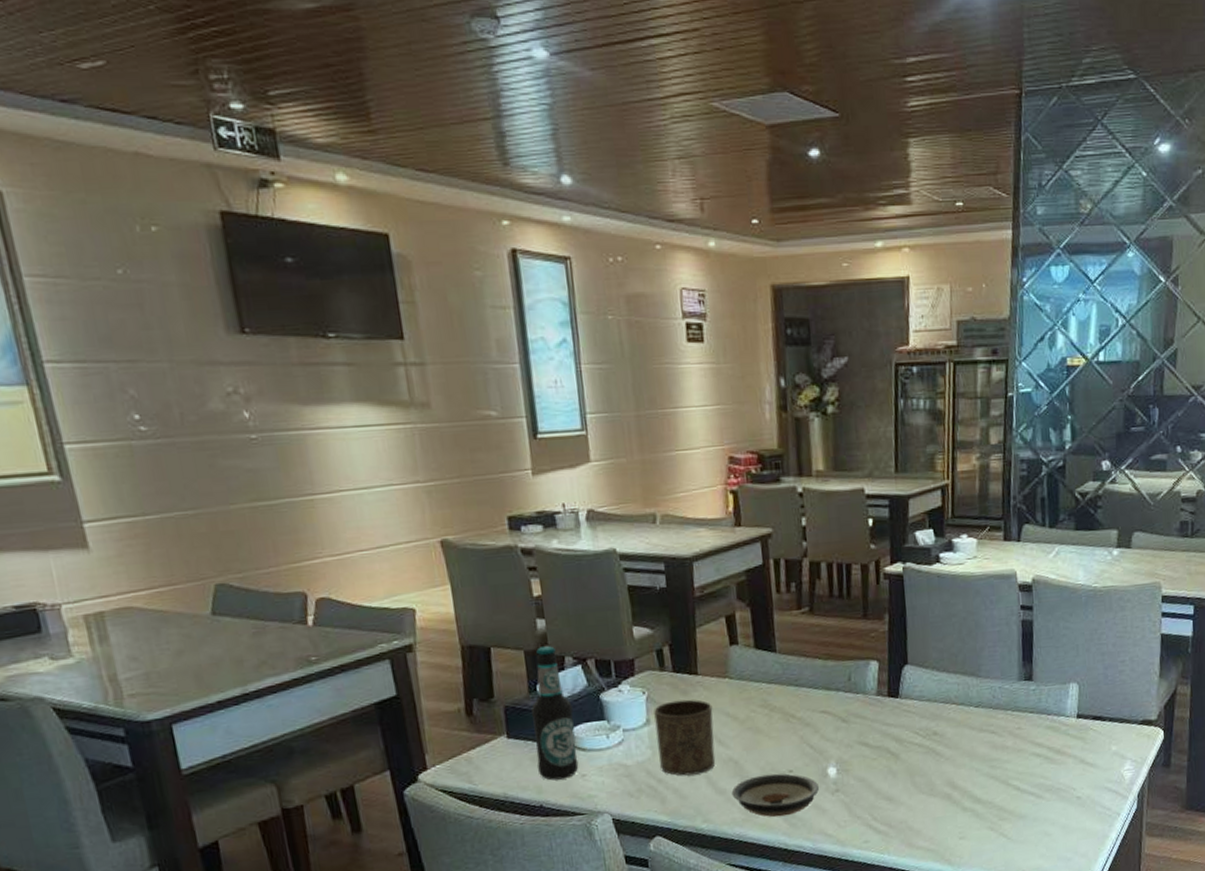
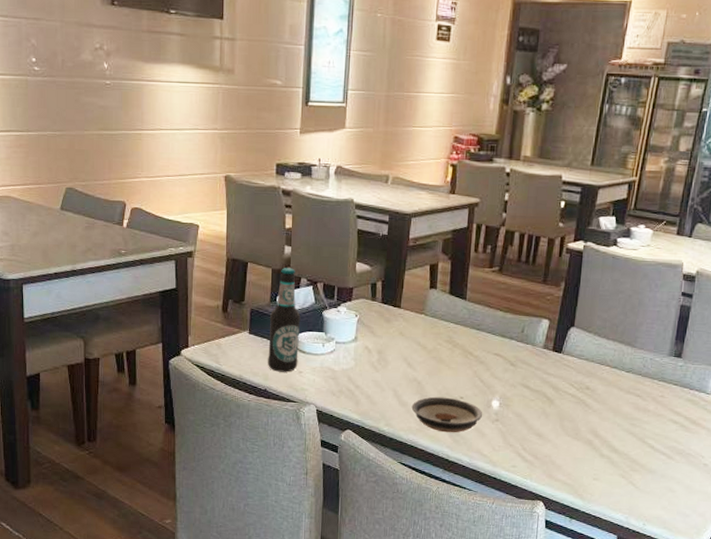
cup: present [654,699,716,776] -> none [360,325,408,387]

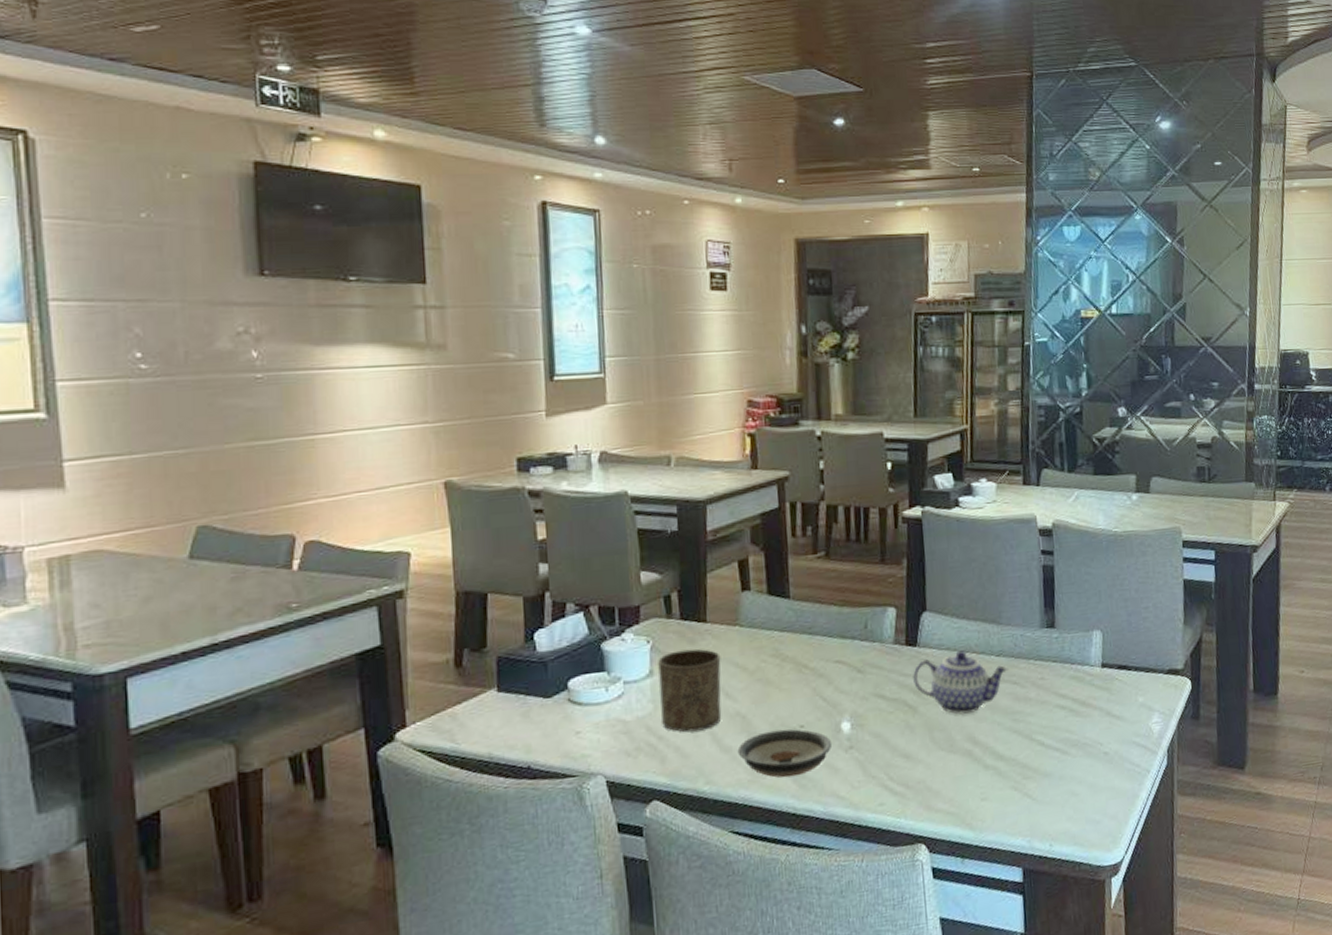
bottle: present [268,268,301,372] -> none [525,592,574,739]
cup: none [360,325,408,387] -> present [658,648,722,733]
teapot: none [554,362,635,412] -> present [913,650,1008,715]

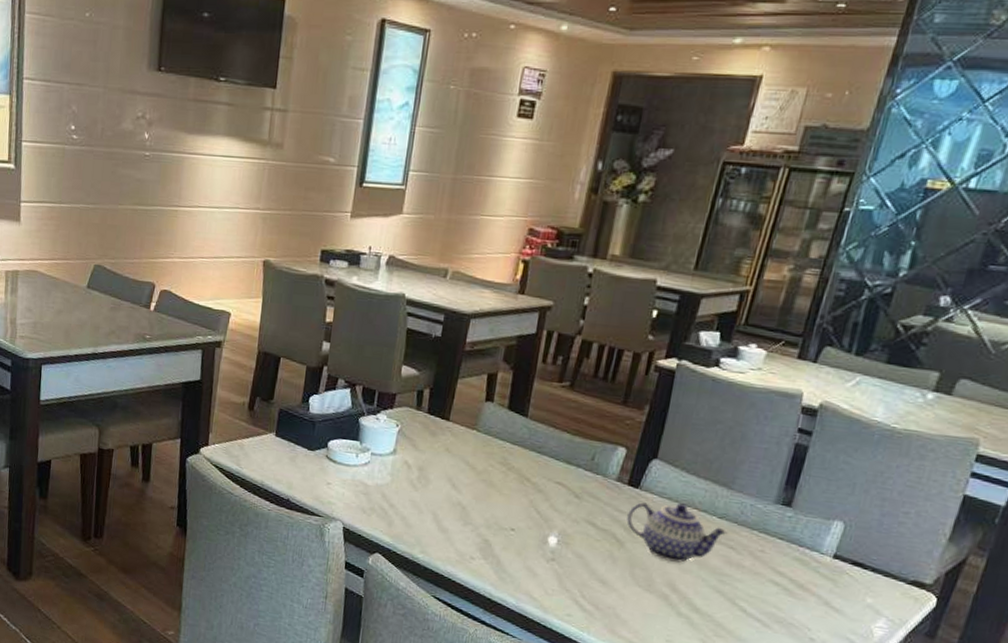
cup: present [658,648,722,733] -> none [395,438,455,510]
saucer: present [737,729,833,778] -> none [452,525,537,569]

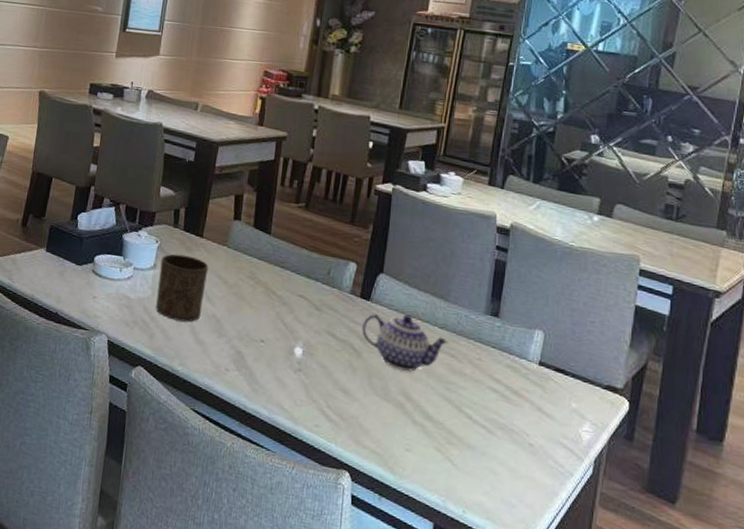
cup: none [395,438,455,510] -> present [156,254,209,322]

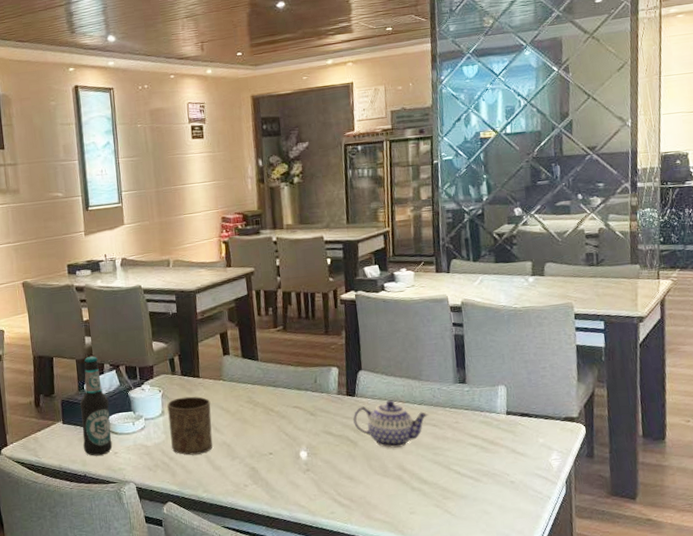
bottle: none [62,186,101,296] -> present [79,356,113,456]

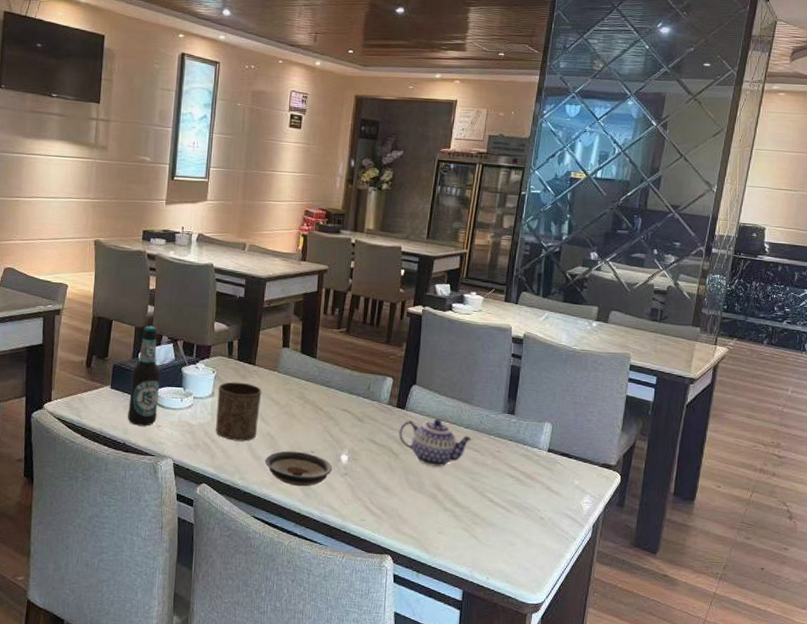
saucer: none [225,455,294,490] -> present [265,450,333,487]

